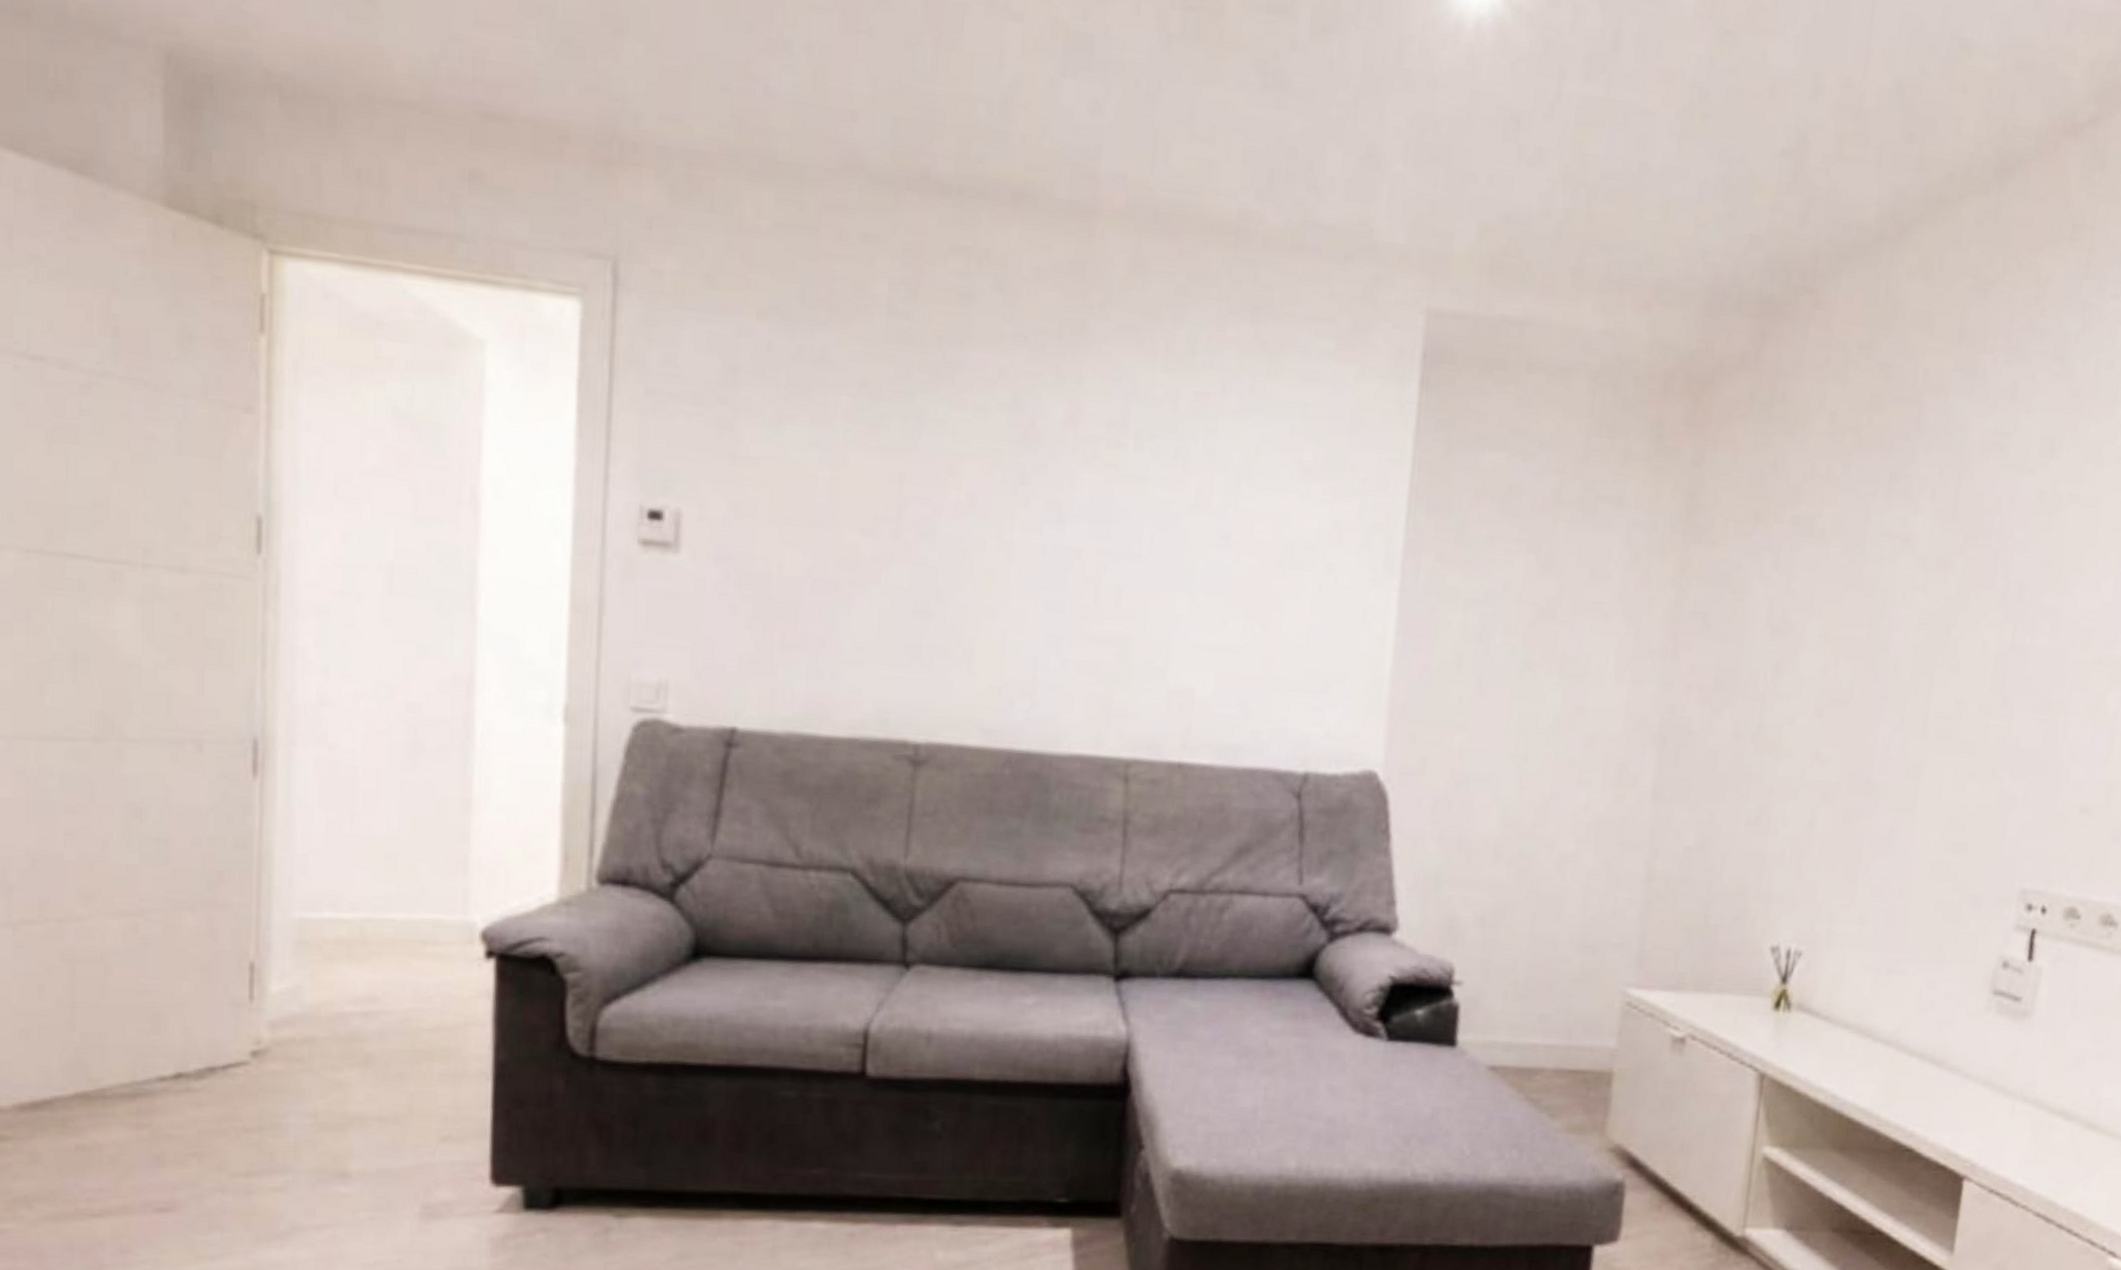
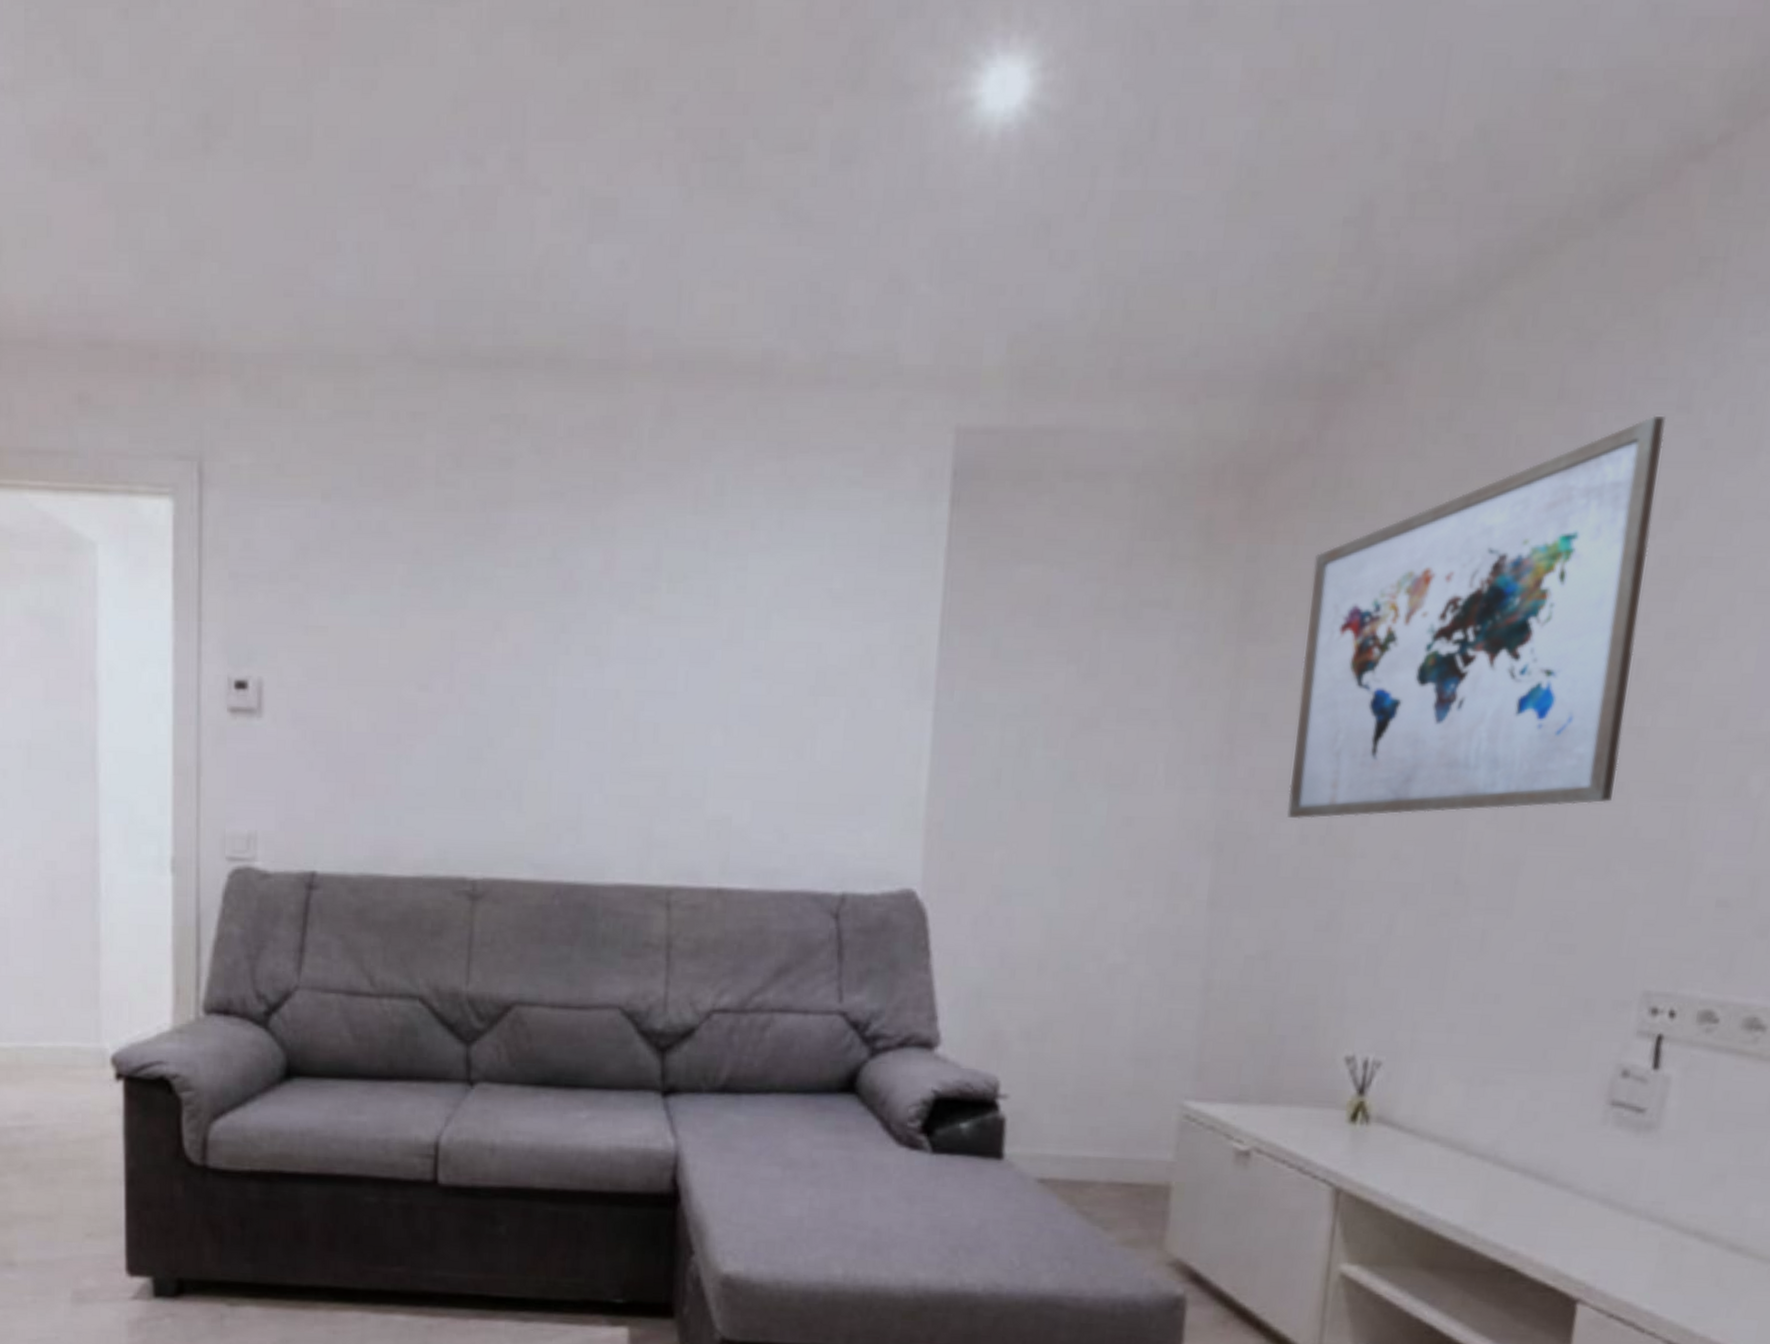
wall art: none [1724,362,2044,717] -> present [1287,415,1666,819]

